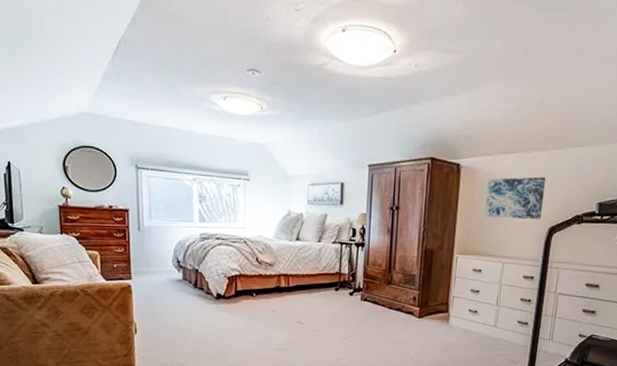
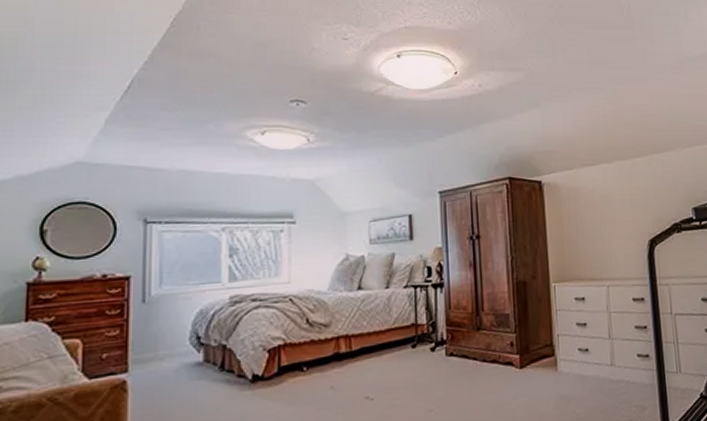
wall art: present [484,177,547,219] -> none [574,186,638,237]

